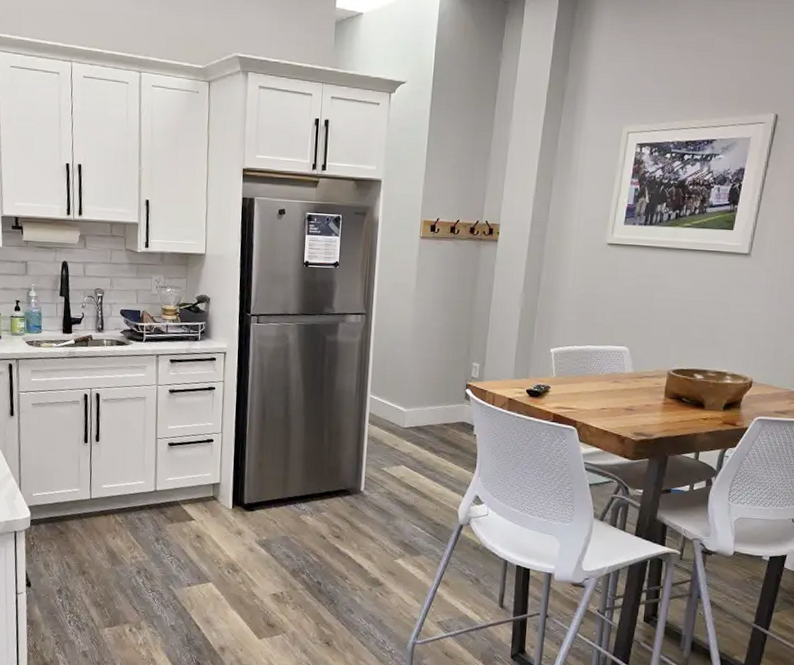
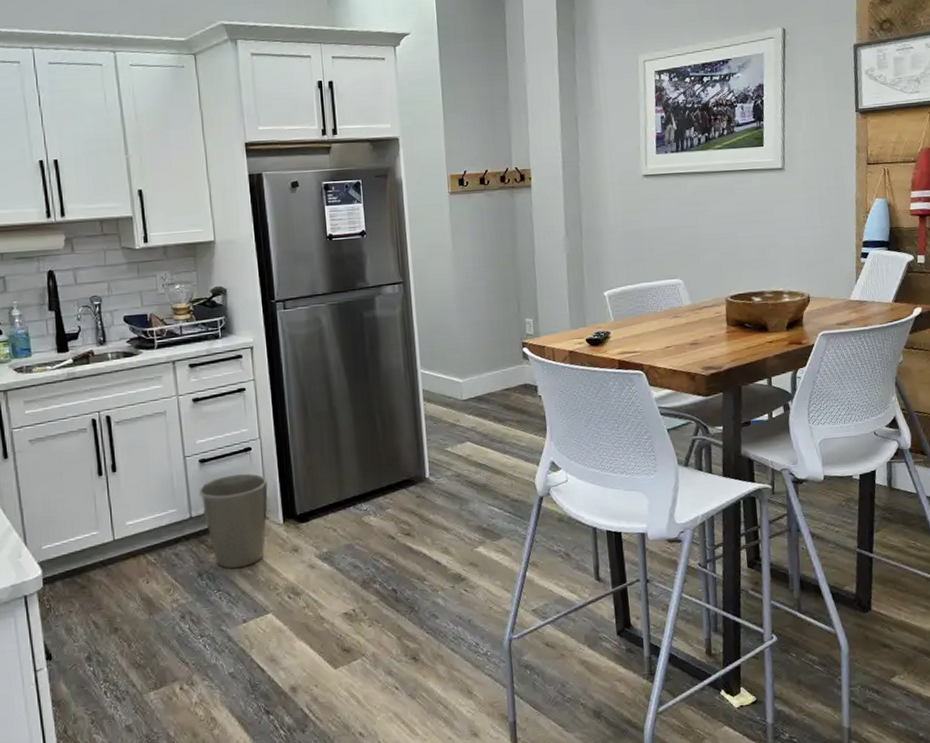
trash can: none [164,460,223,541] -> present [198,473,268,569]

